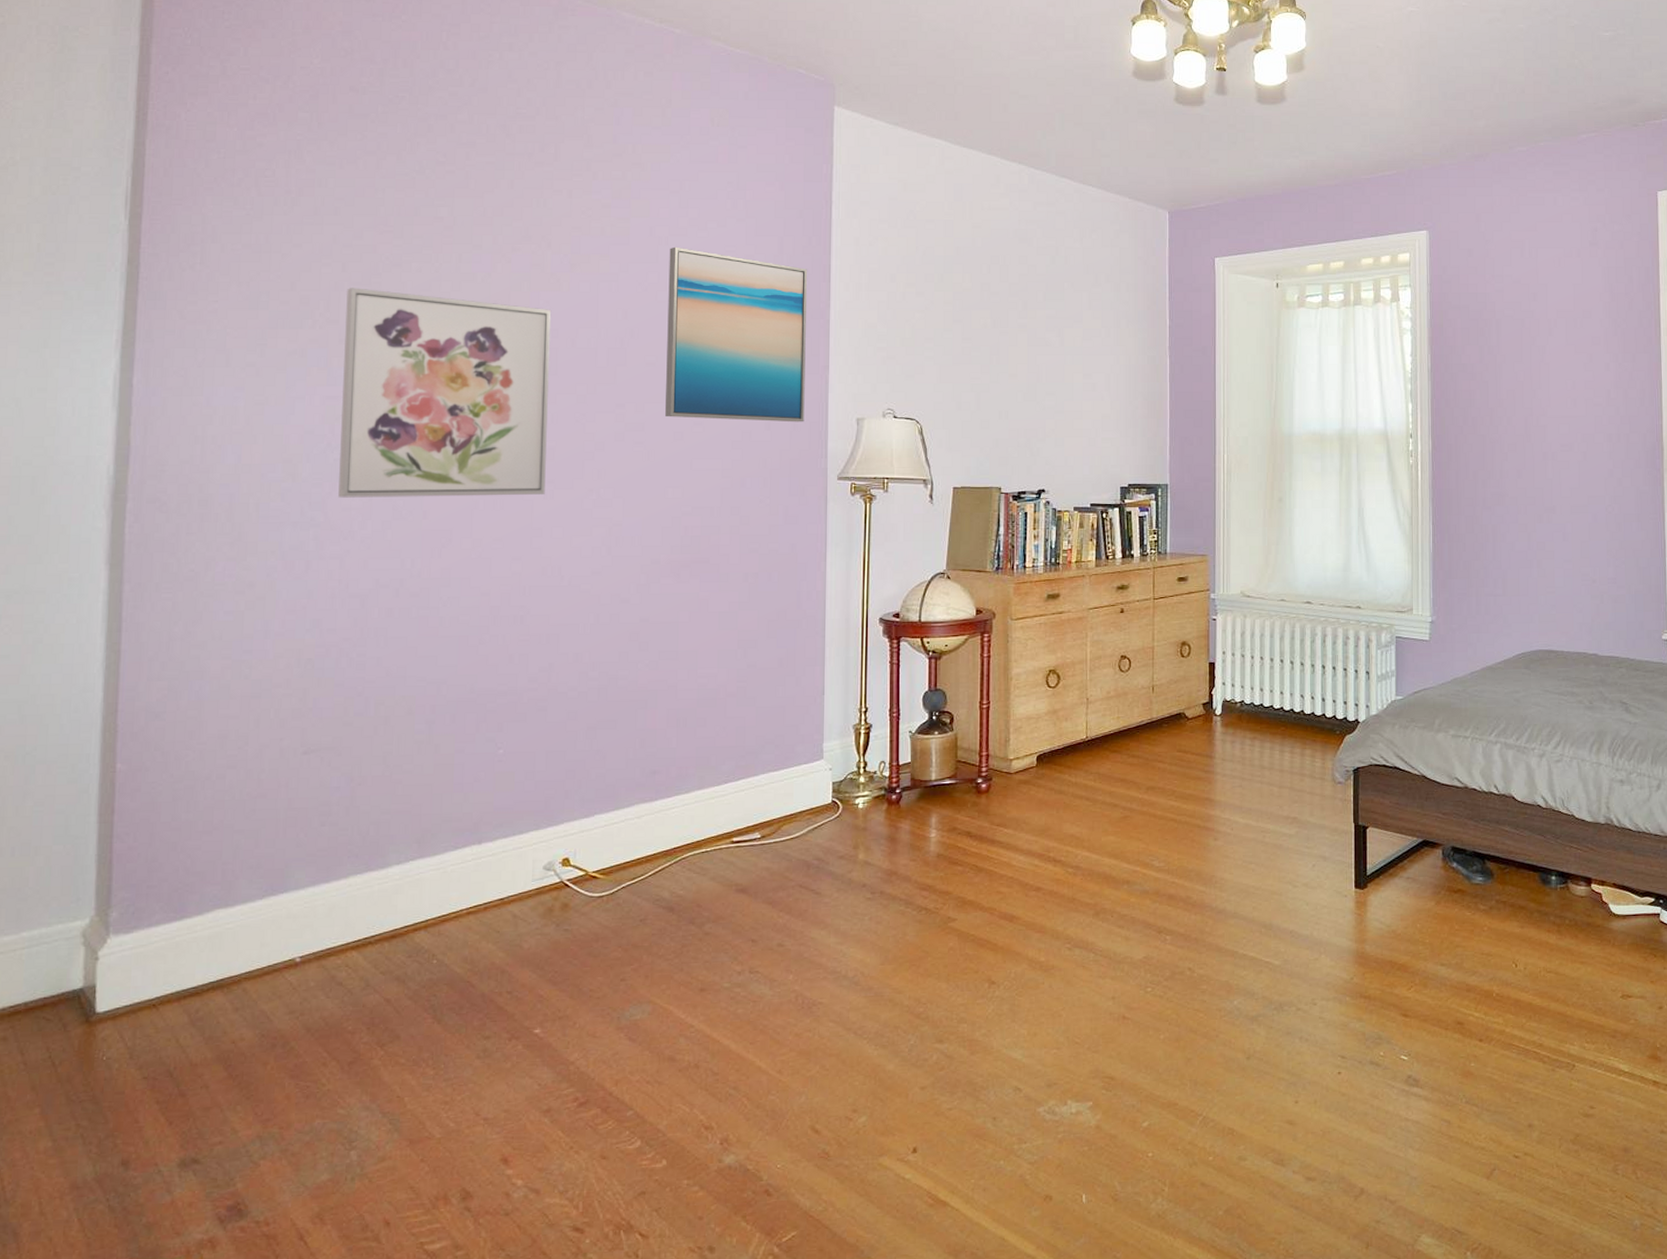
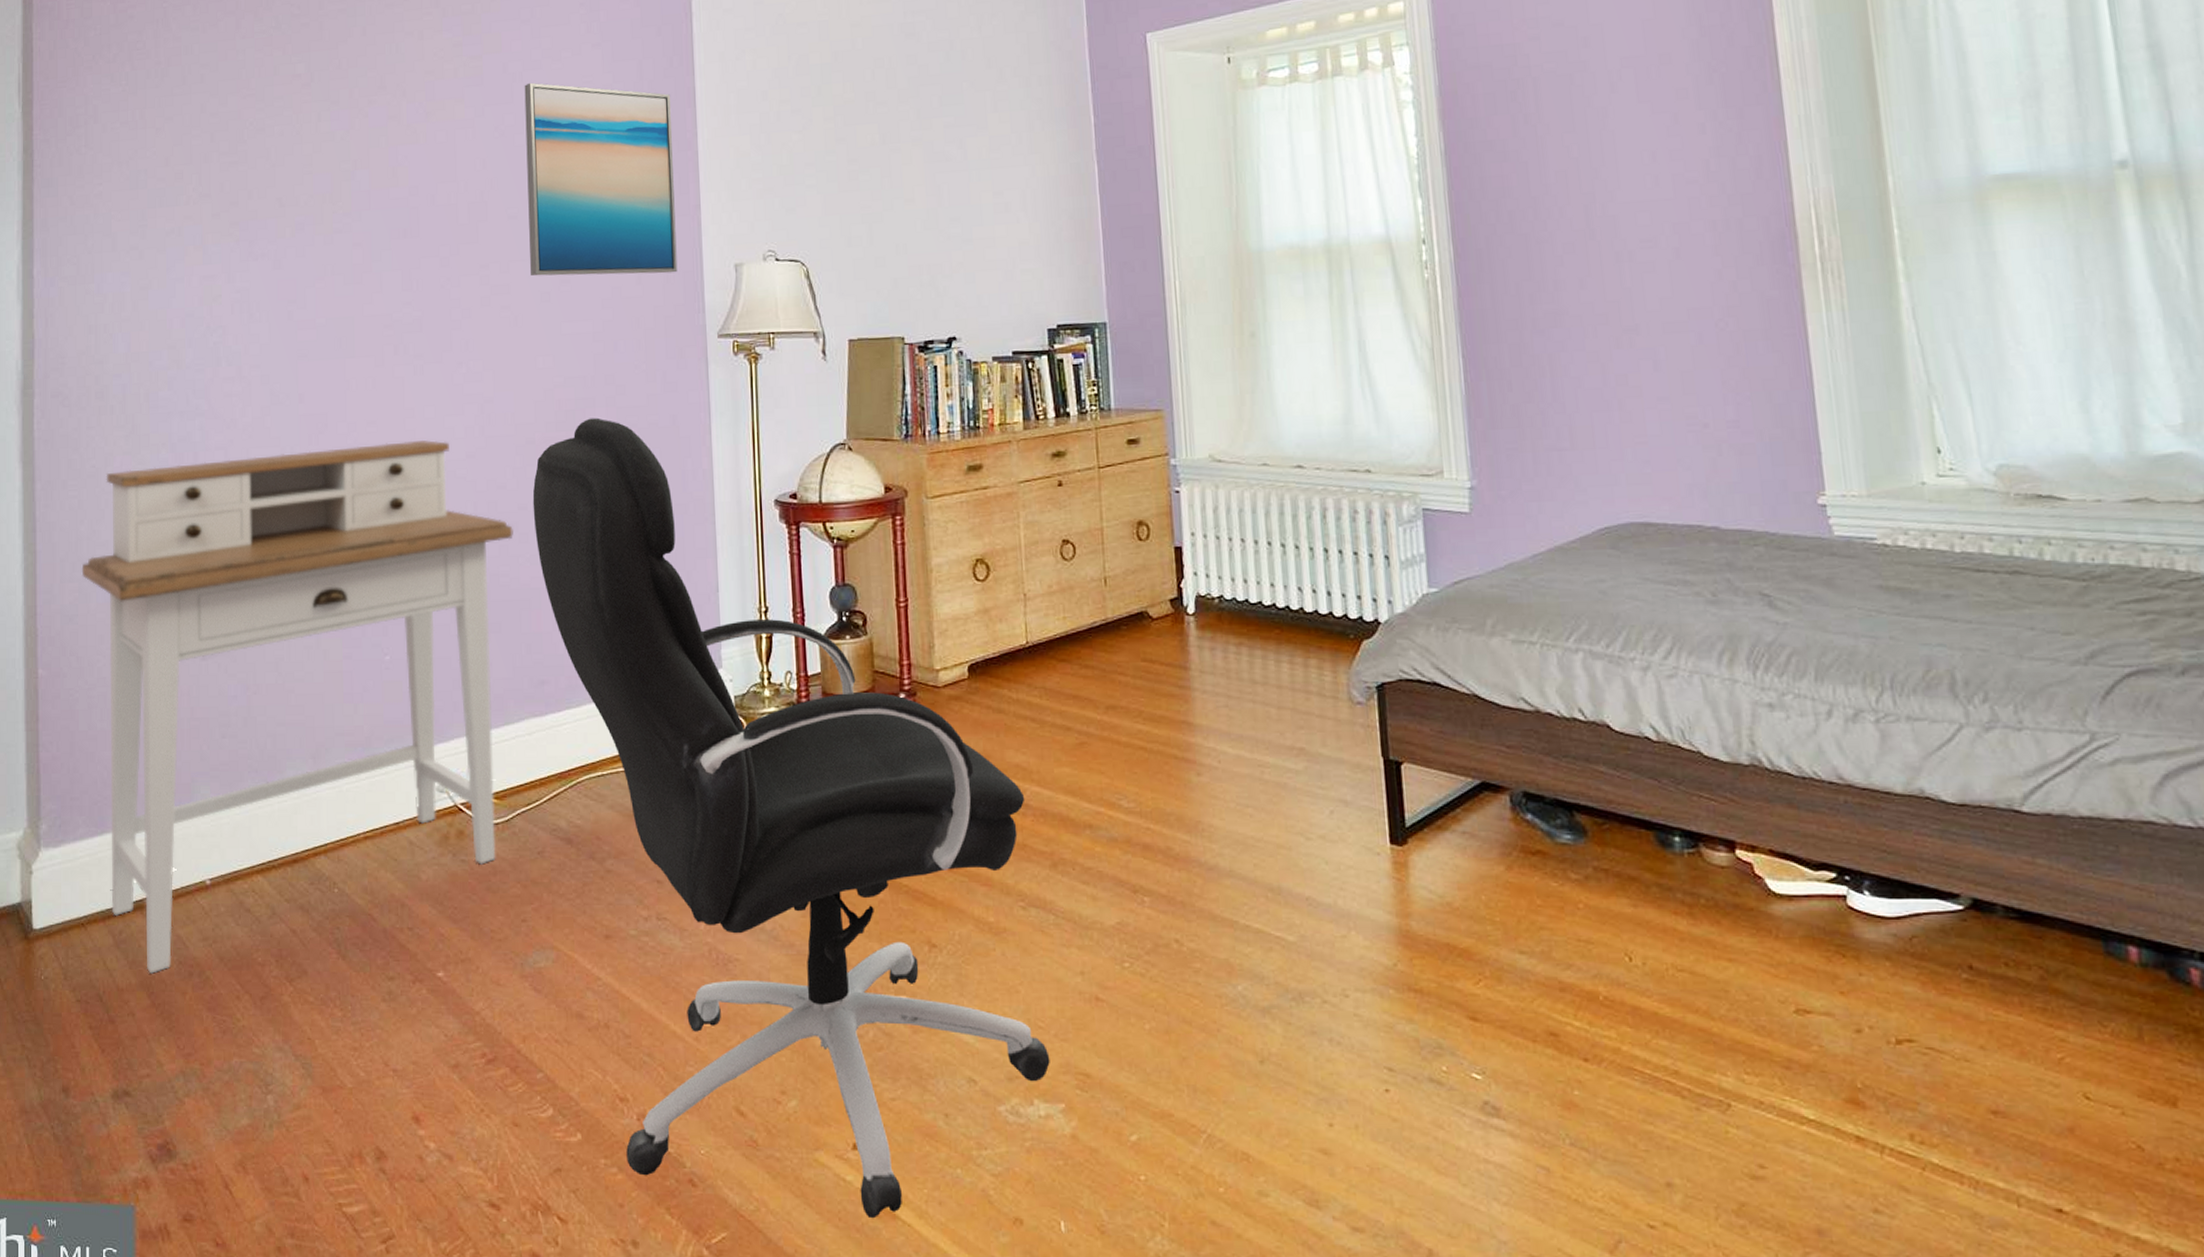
desk: none [172,558,634,1048] -> present [81,440,513,974]
wall art: present [338,288,552,498] -> none [216,158,415,384]
office chair: none [654,543,1083,1208] -> present [532,417,1050,1219]

